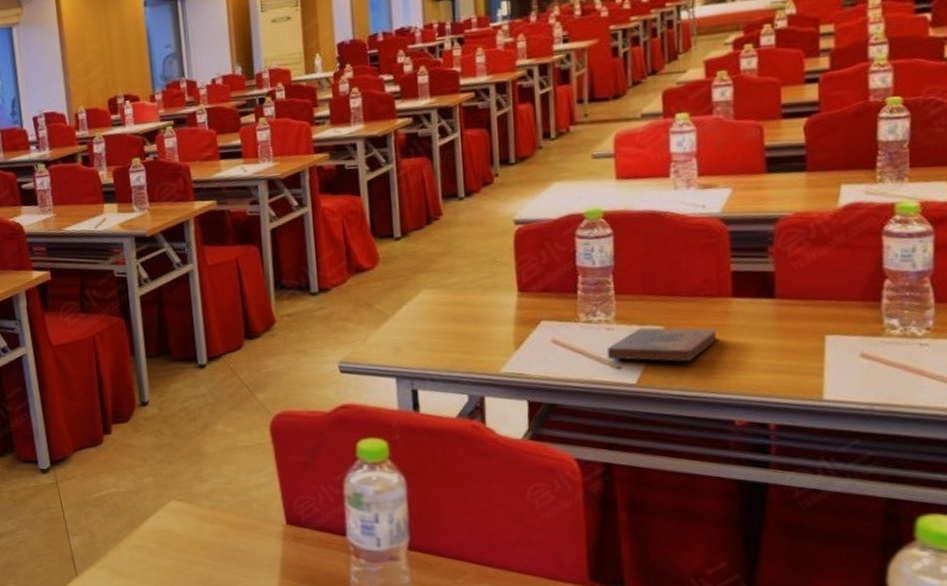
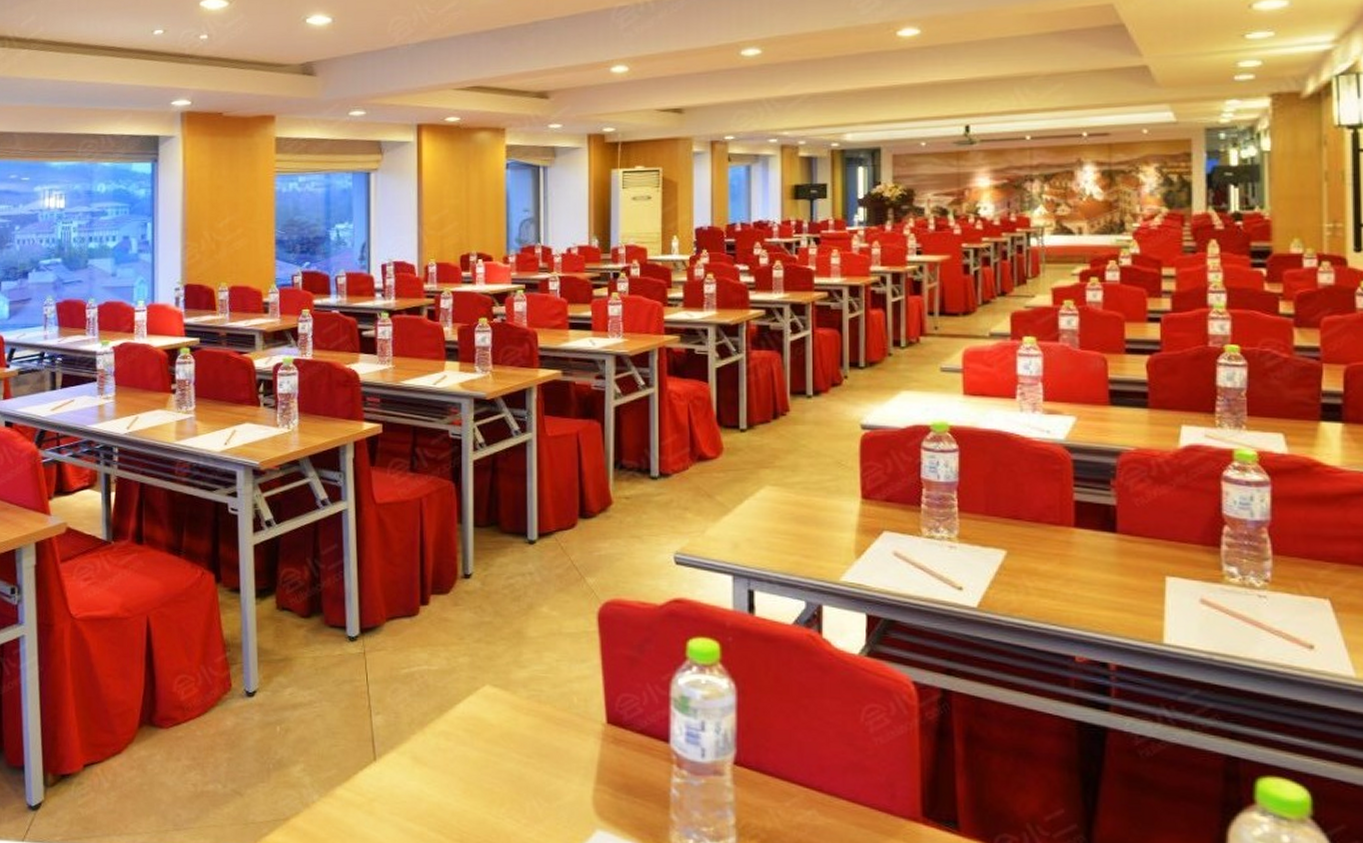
hardcover book: present [608,327,719,362] -> none [949,548,1061,590]

